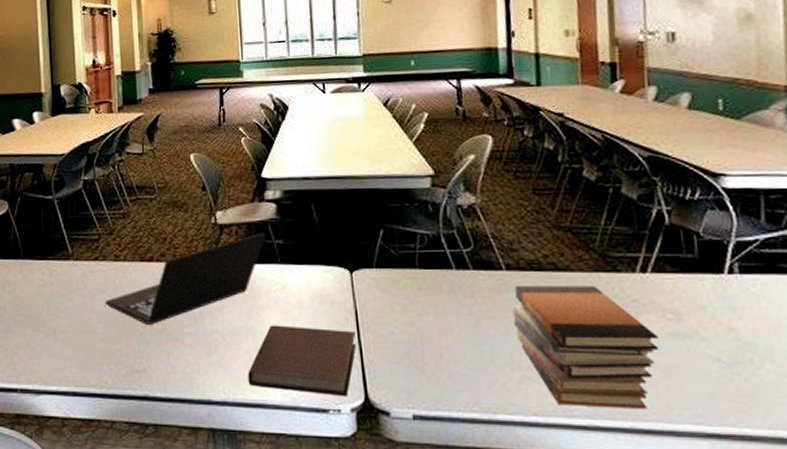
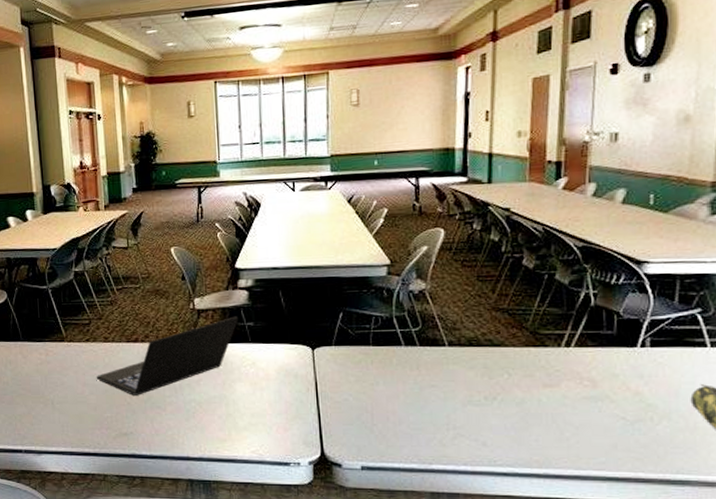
notebook: present [248,325,357,397] -> none [221,394,316,452]
book stack: present [512,285,660,409] -> none [451,358,575,459]

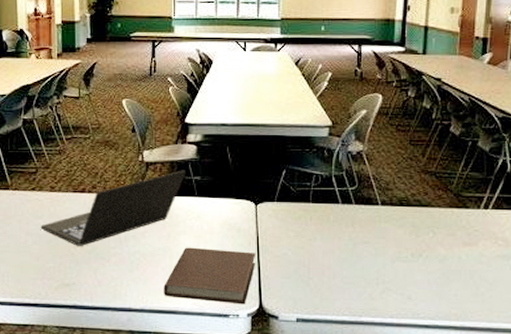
notebook: none [221,394,316,452] -> present [164,247,256,305]

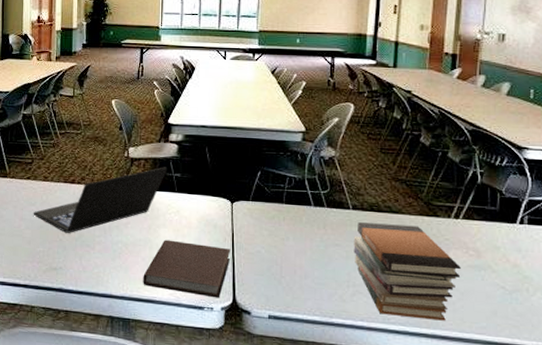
book stack: none [383,218,490,312] -> present [353,222,461,321]

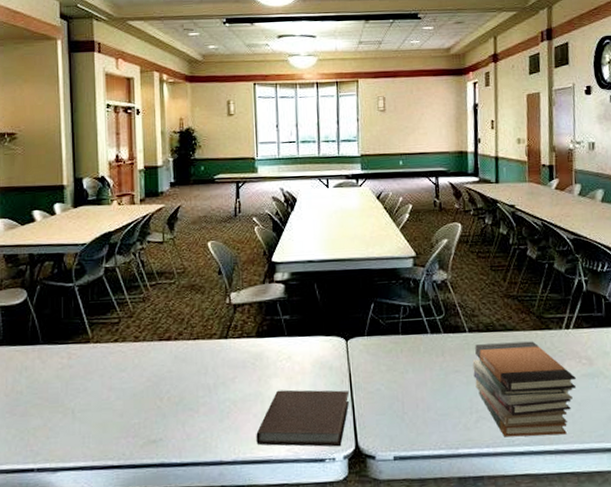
laptop: present [33,167,168,233] -> none [124,310,275,398]

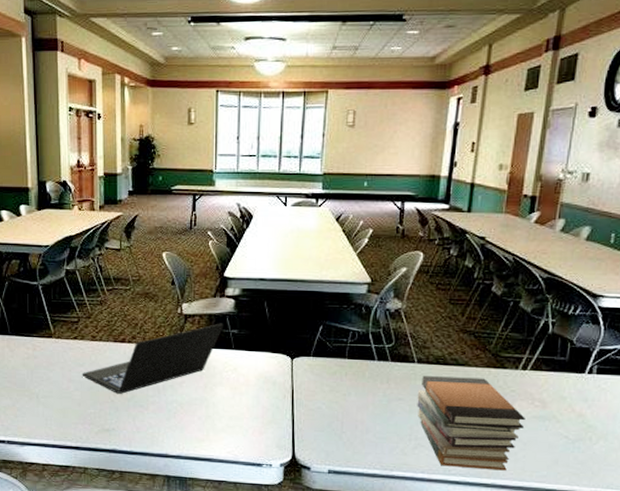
laptop: none [124,310,275,398] -> present [82,323,224,394]
notebook: present [256,389,350,447] -> none [199,398,291,455]

